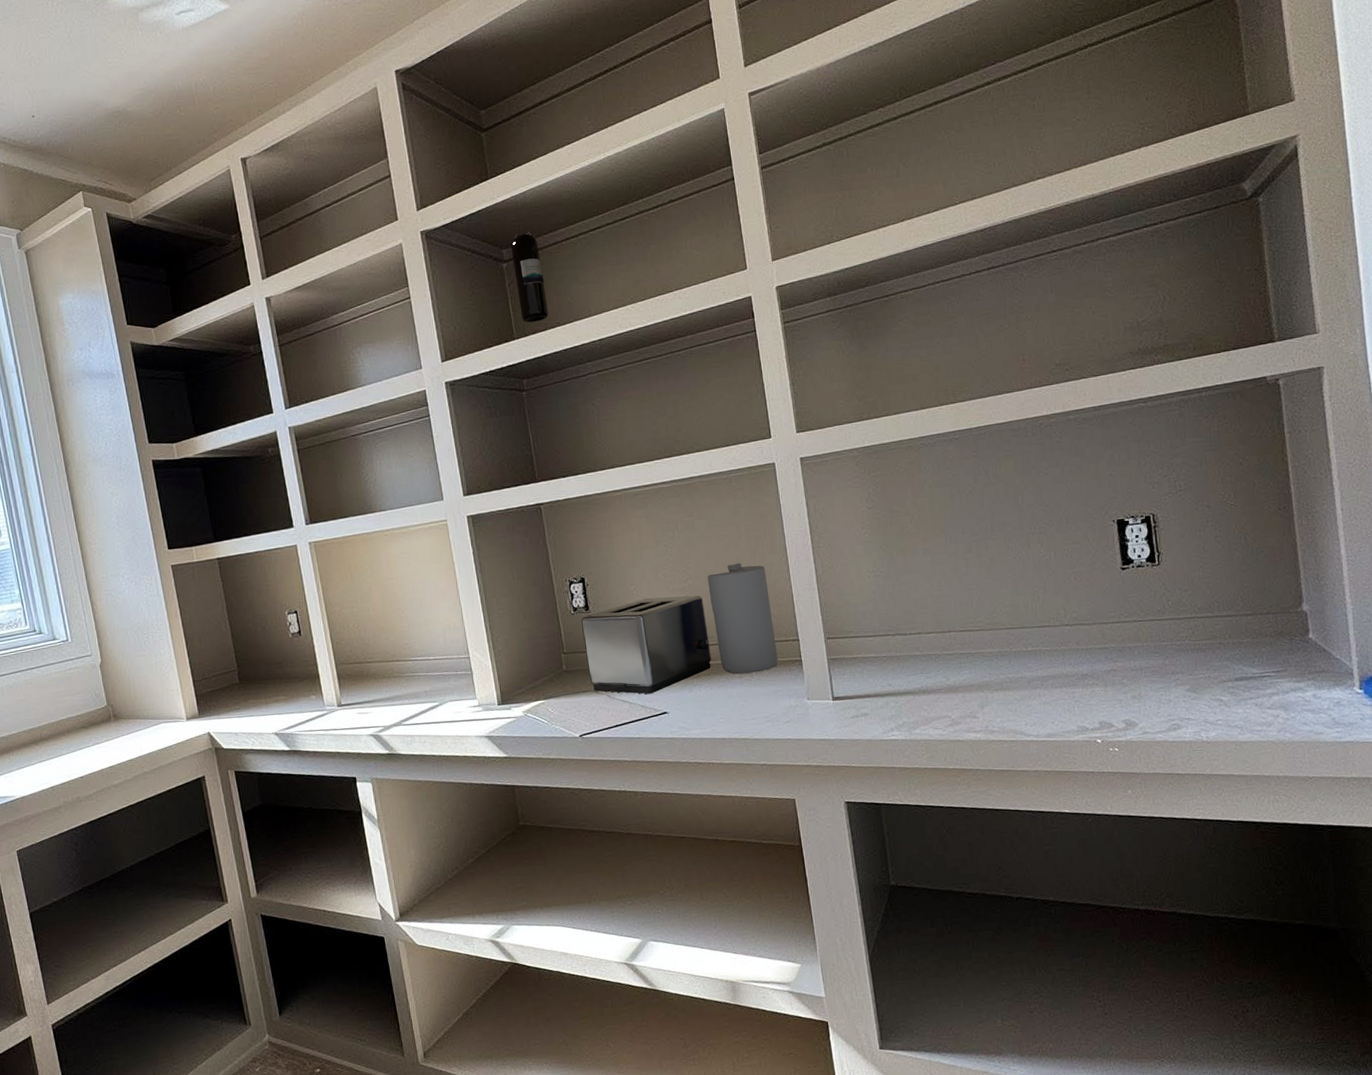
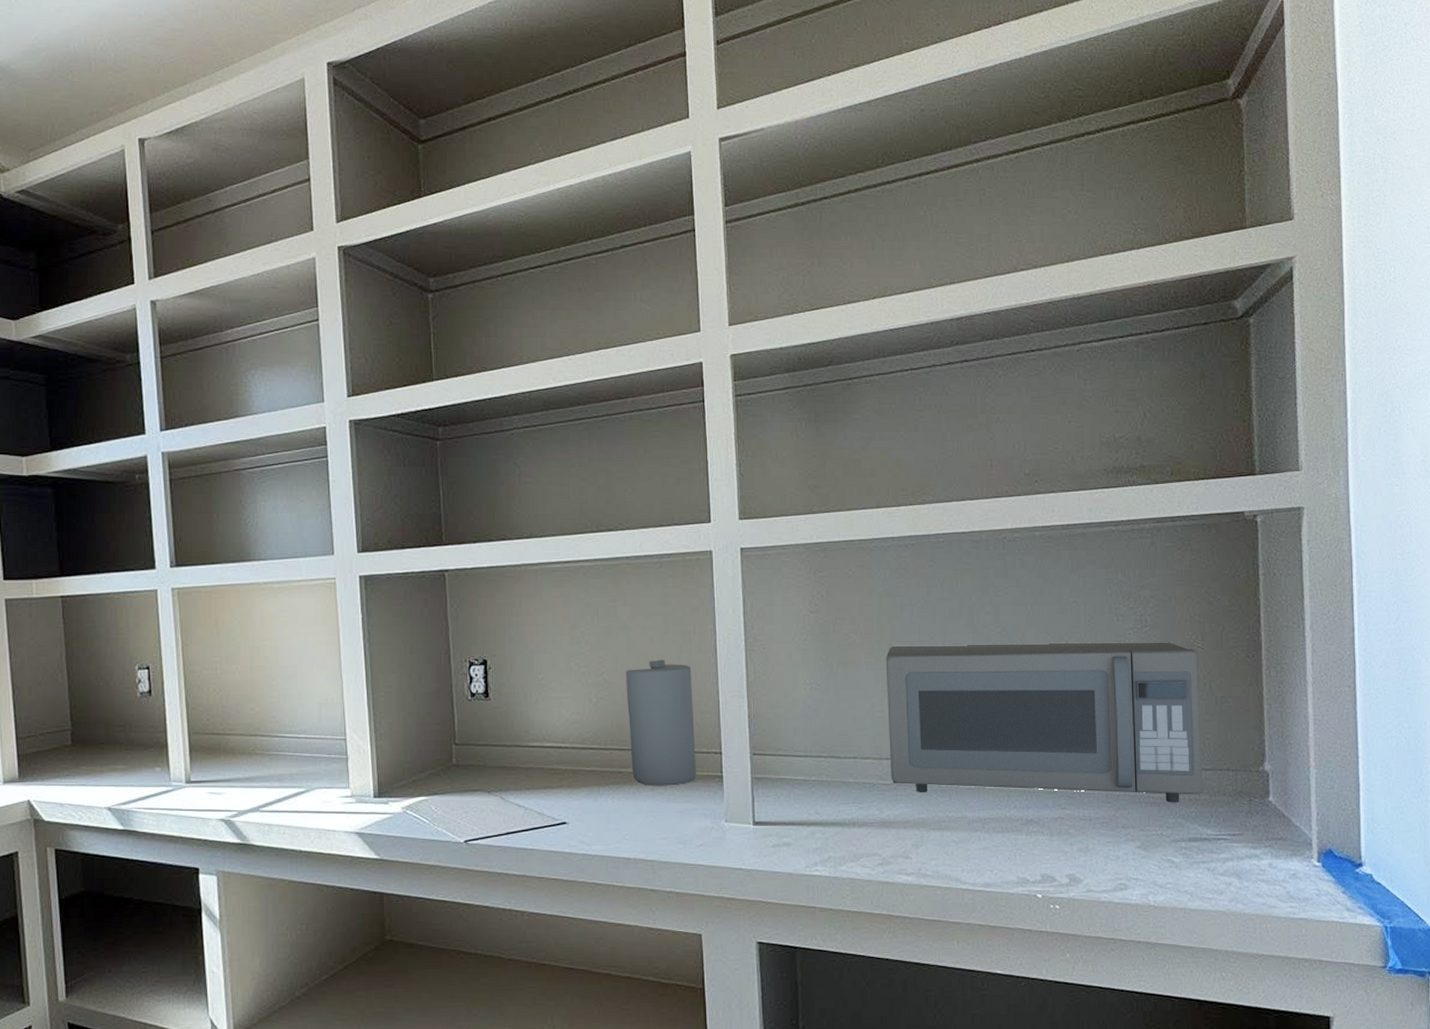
wine bottle: present [511,231,549,323] -> none [439,261,475,364]
toaster: present [580,595,712,694] -> none [478,689,622,800]
microwave: none [940,502,1246,660] -> present [885,641,1203,803]

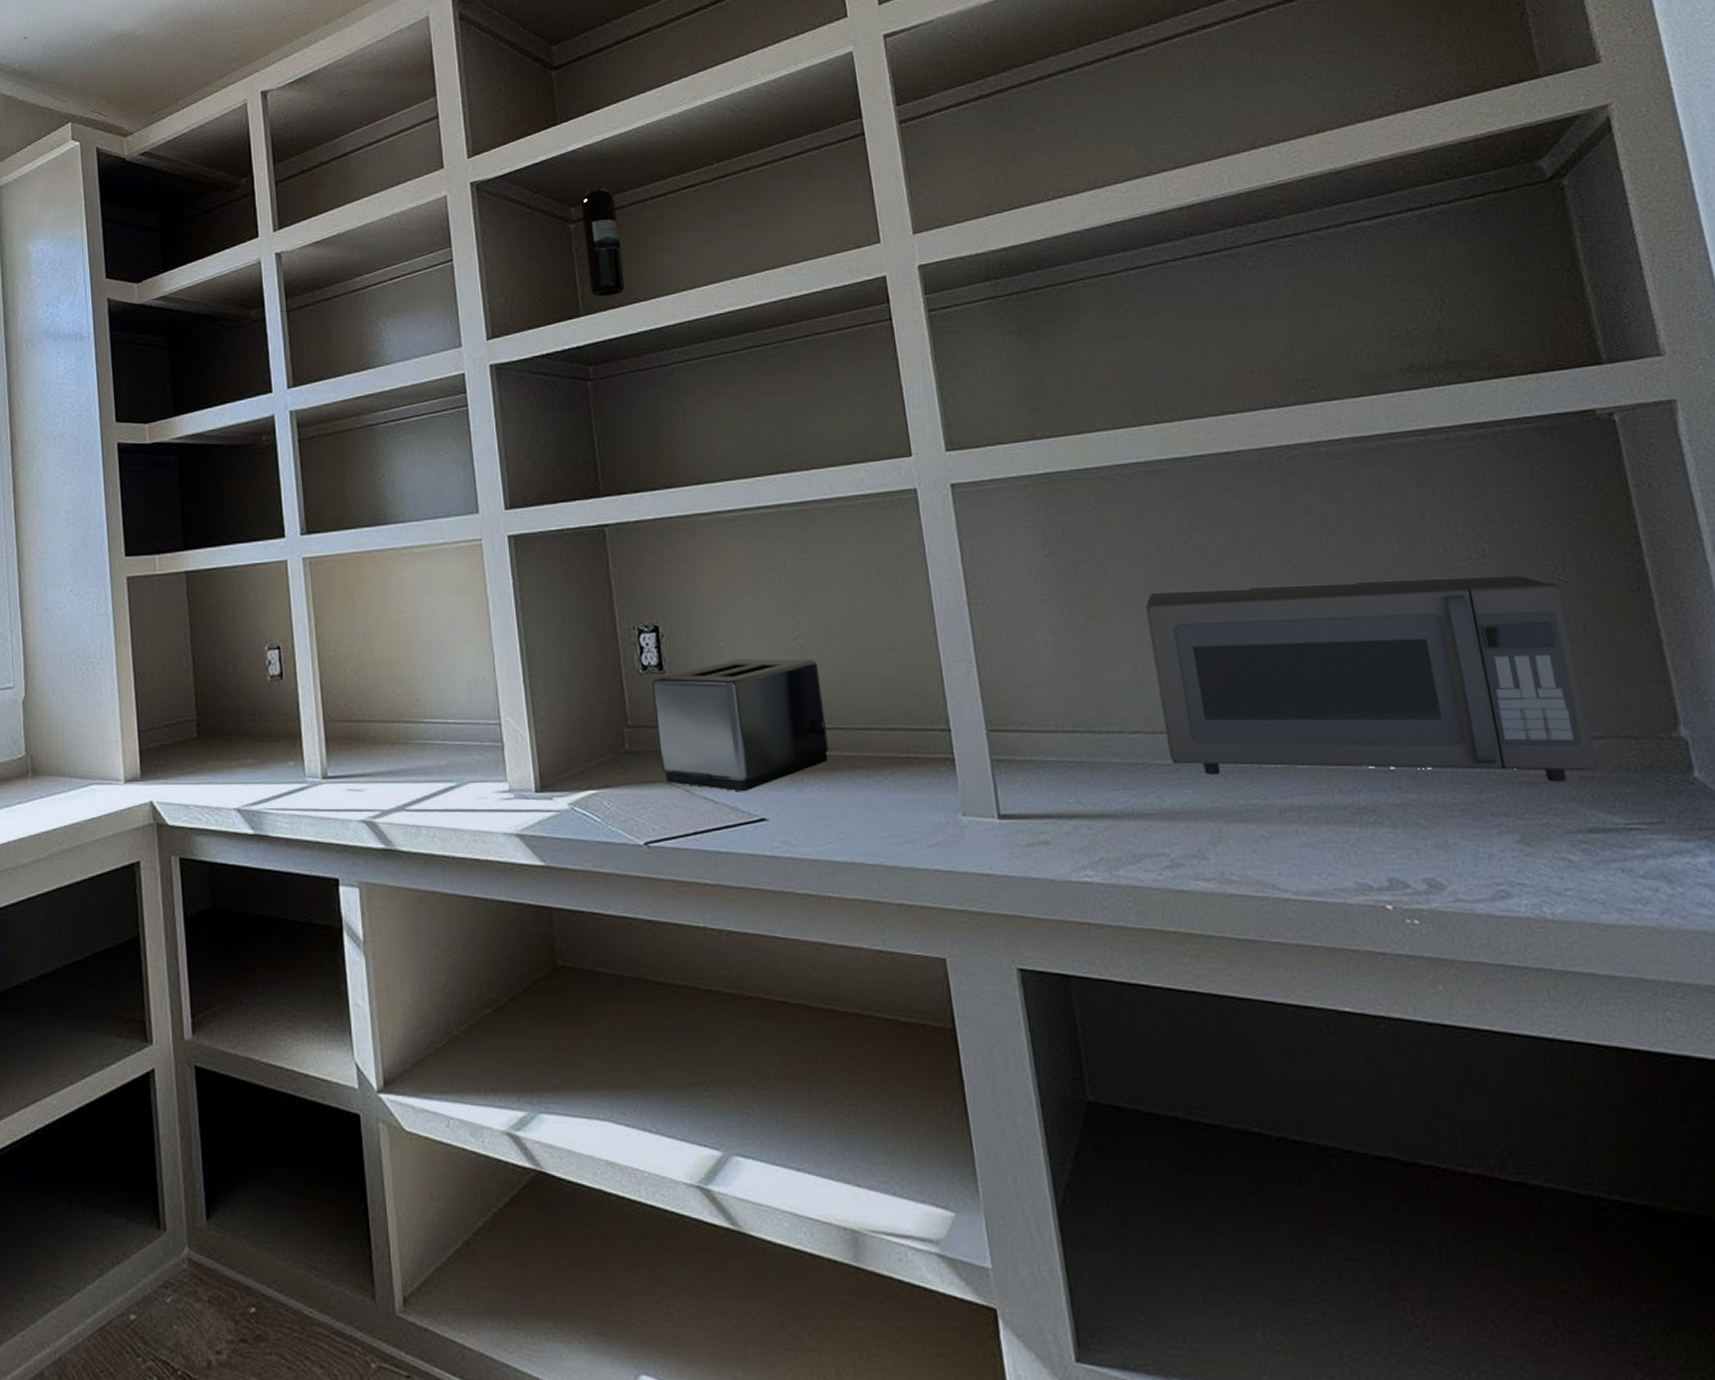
wine bottle: none [439,261,475,364] -> present [581,187,625,297]
toaster: none [478,689,622,800] -> present [651,658,829,792]
paper towel holder: present [626,659,696,786] -> none [824,619,922,773]

